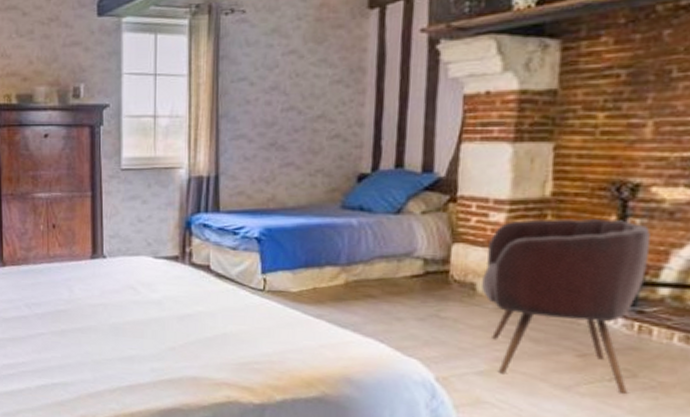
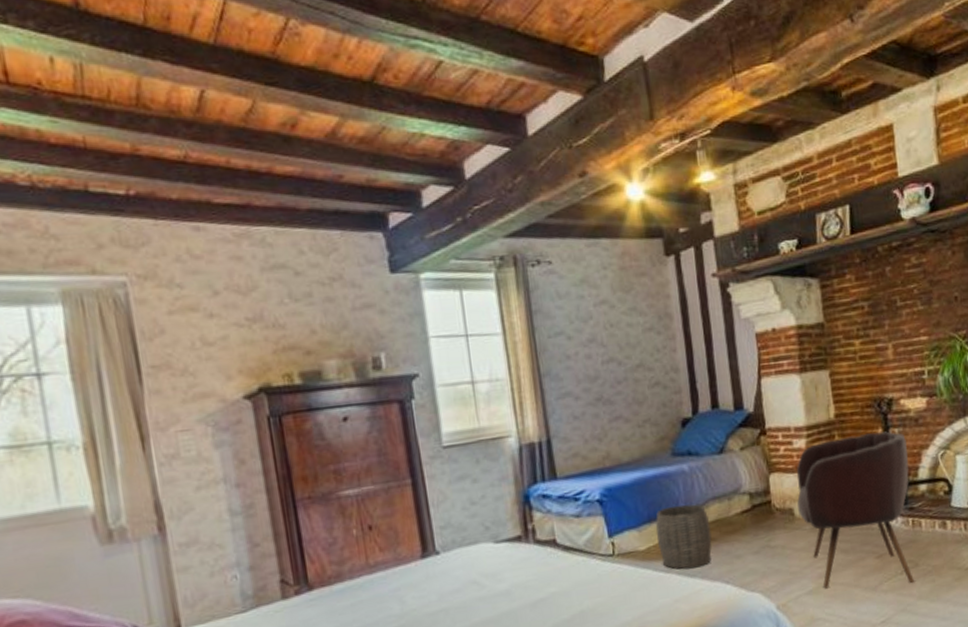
woven basket: none [311,256,372,320] -> present [656,504,712,570]

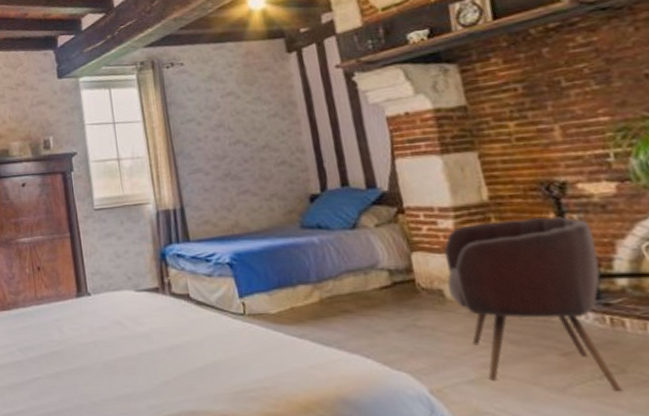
woven basket: present [656,504,712,570] -> none [286,274,348,338]

